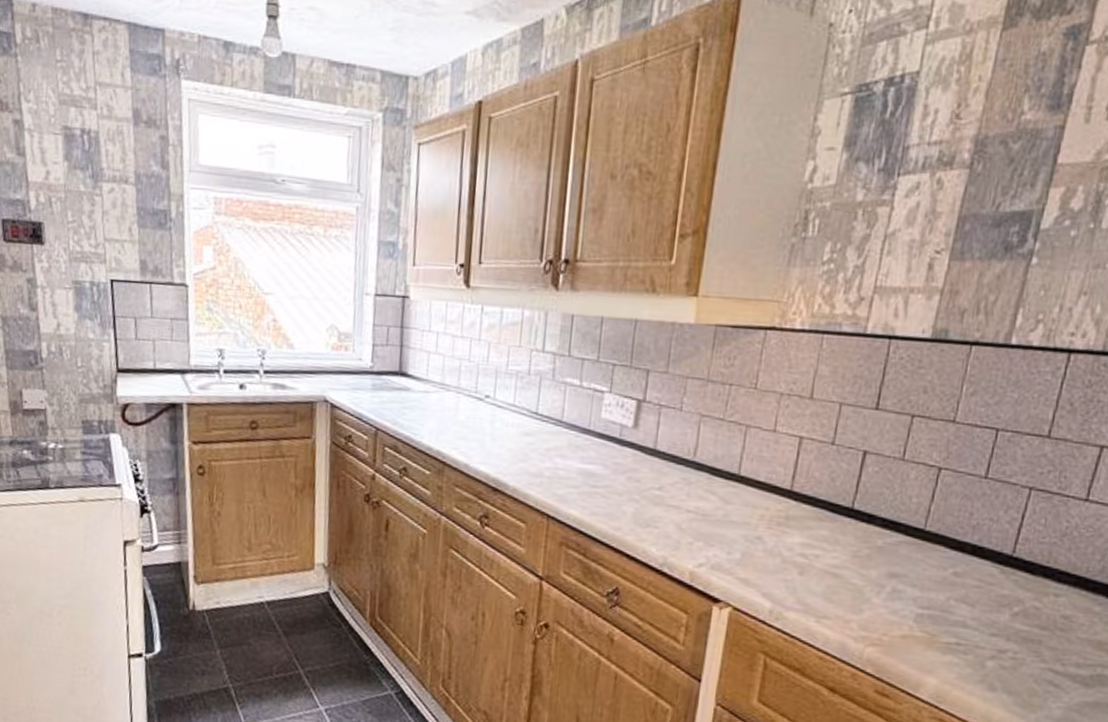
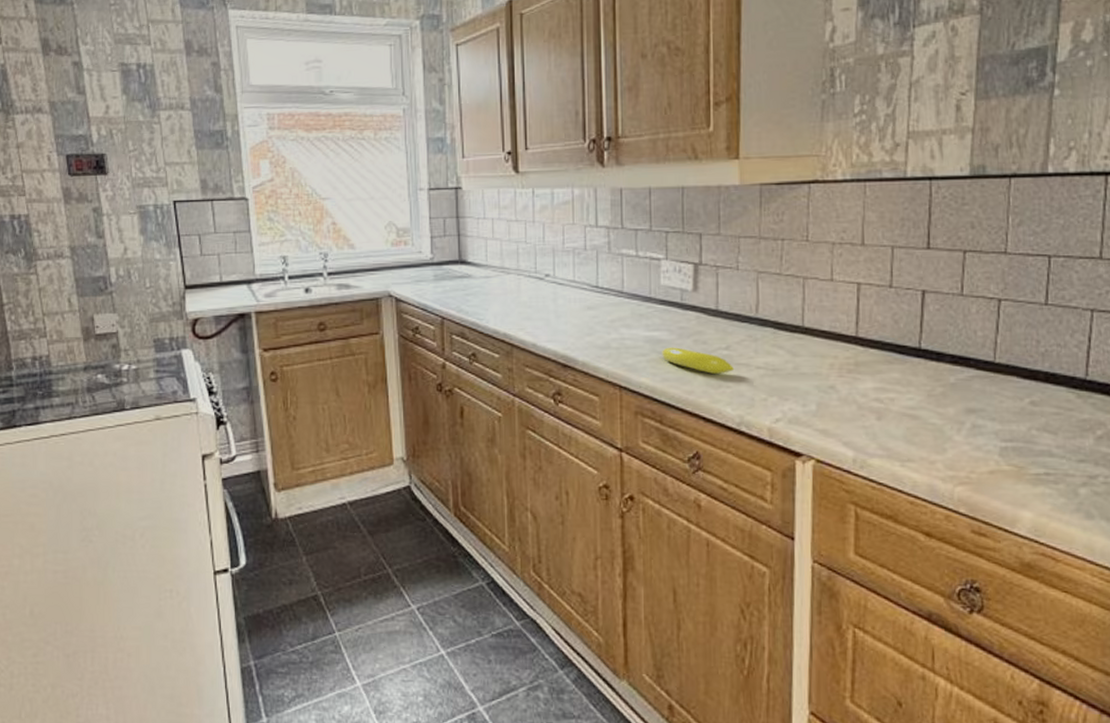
banana: none [593,481,665,514] -> present [662,347,735,374]

